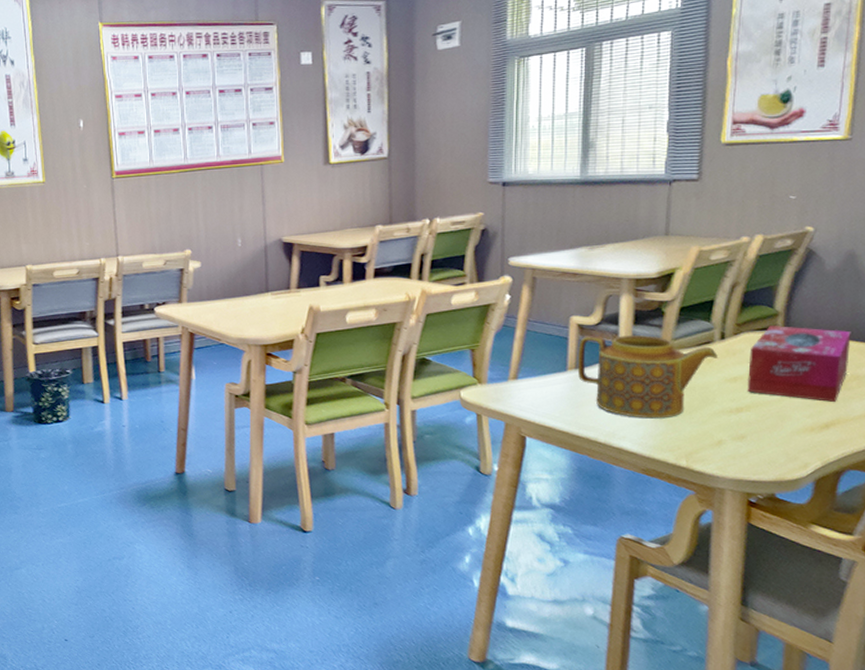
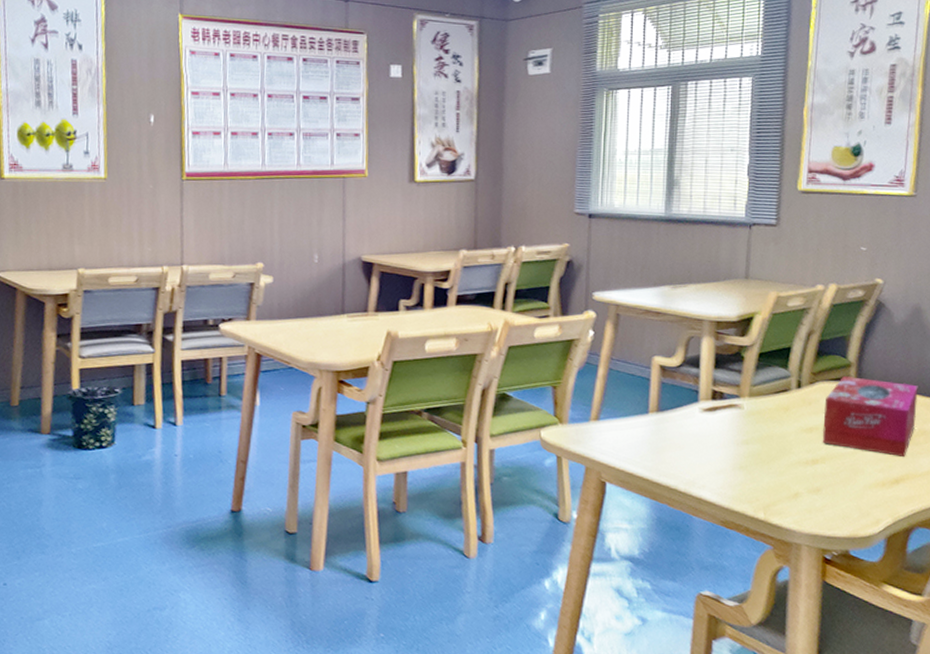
teapot: present [577,335,718,419] -> none [658,377,794,468]

